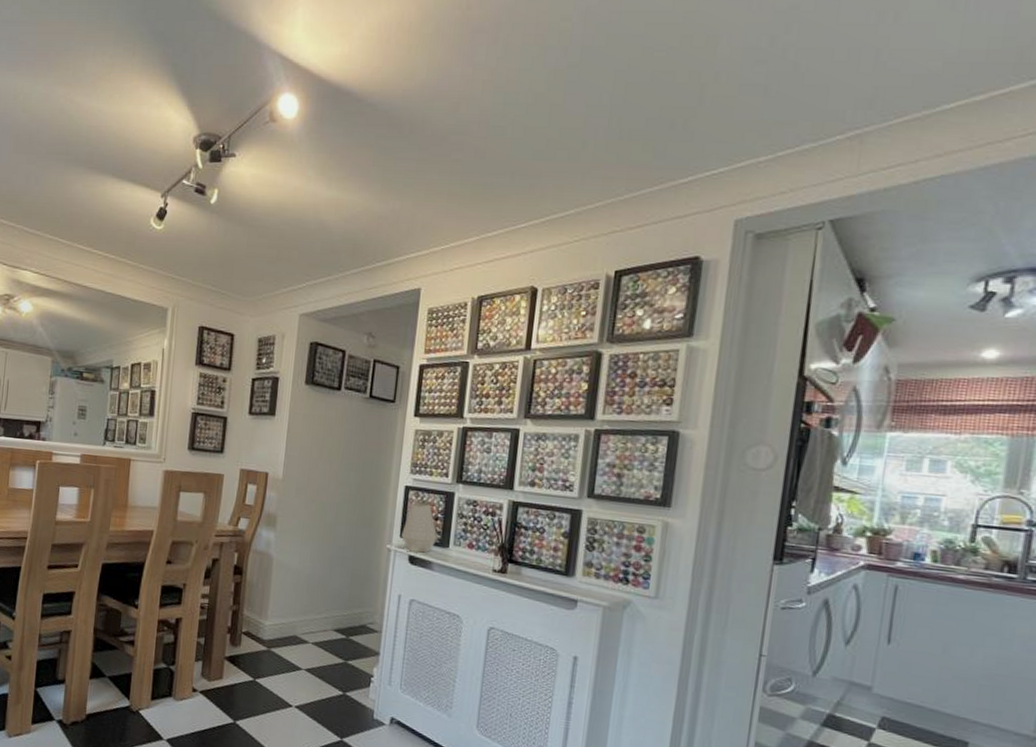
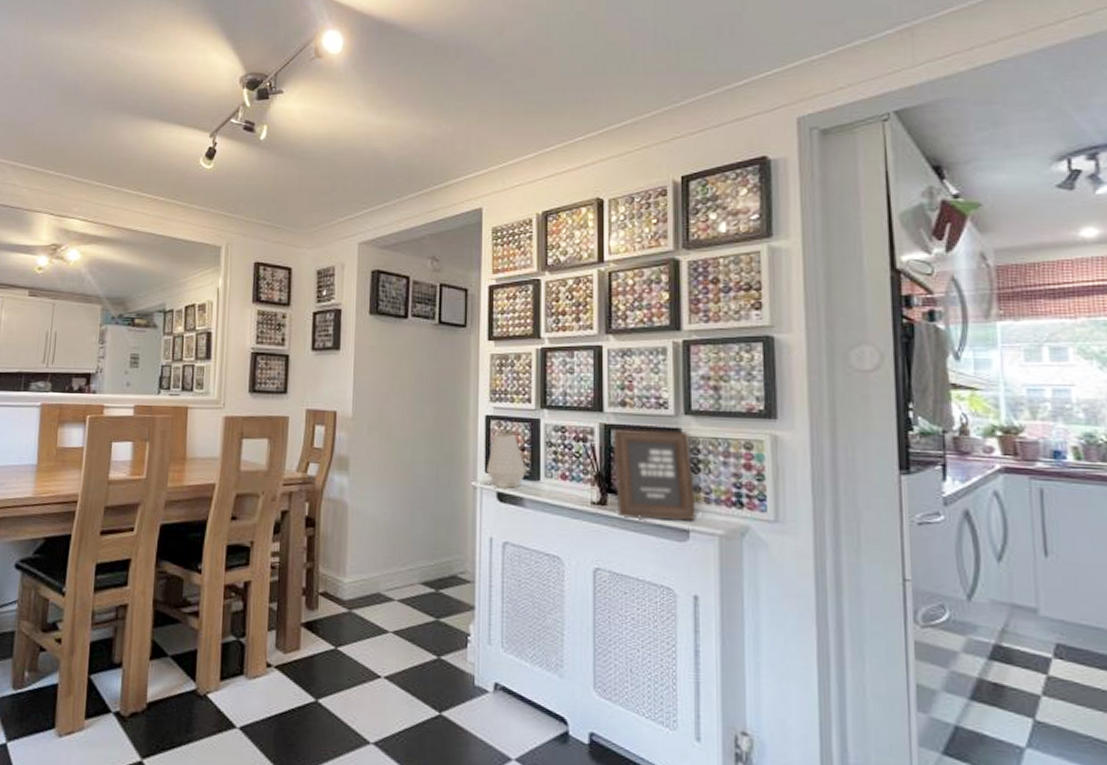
picture frame: none [515,506,588,593] -> present [612,429,696,521]

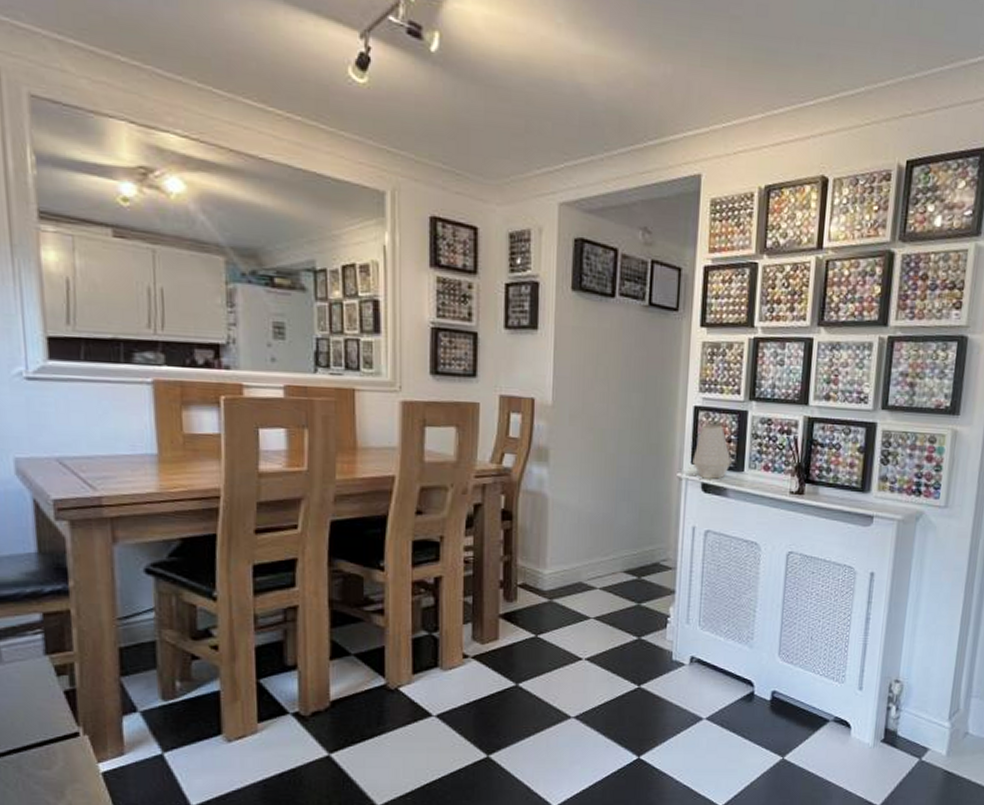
picture frame: present [612,429,696,521] -> none [812,422,883,508]

